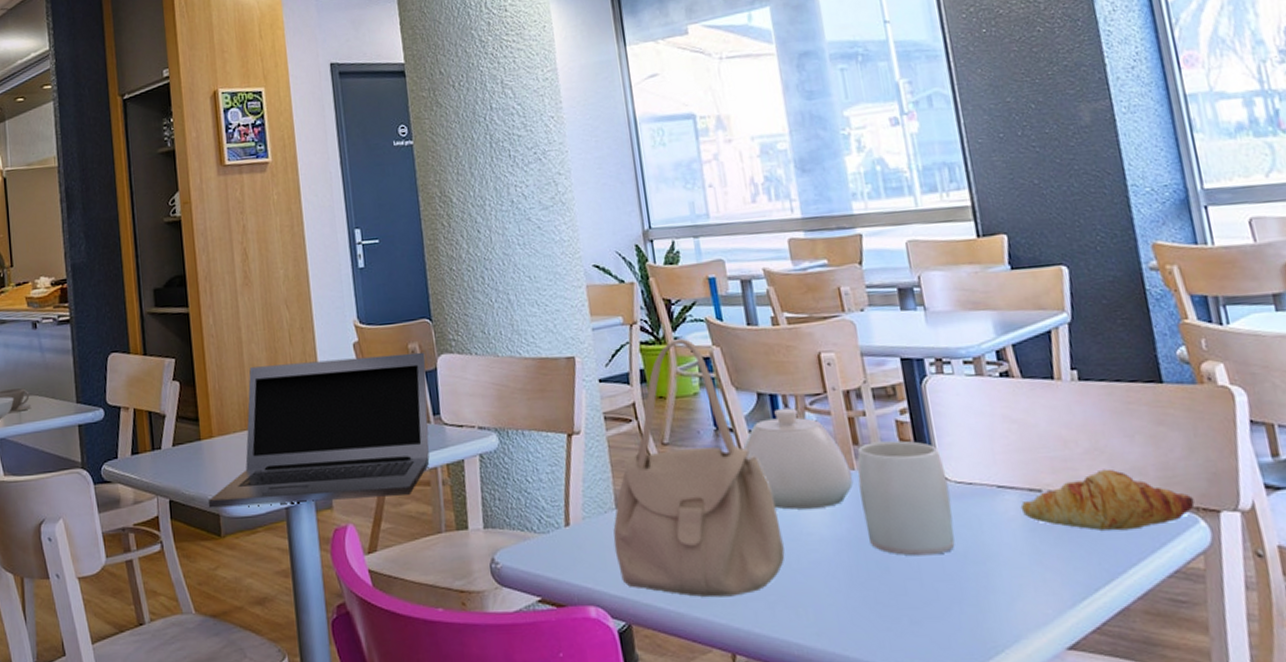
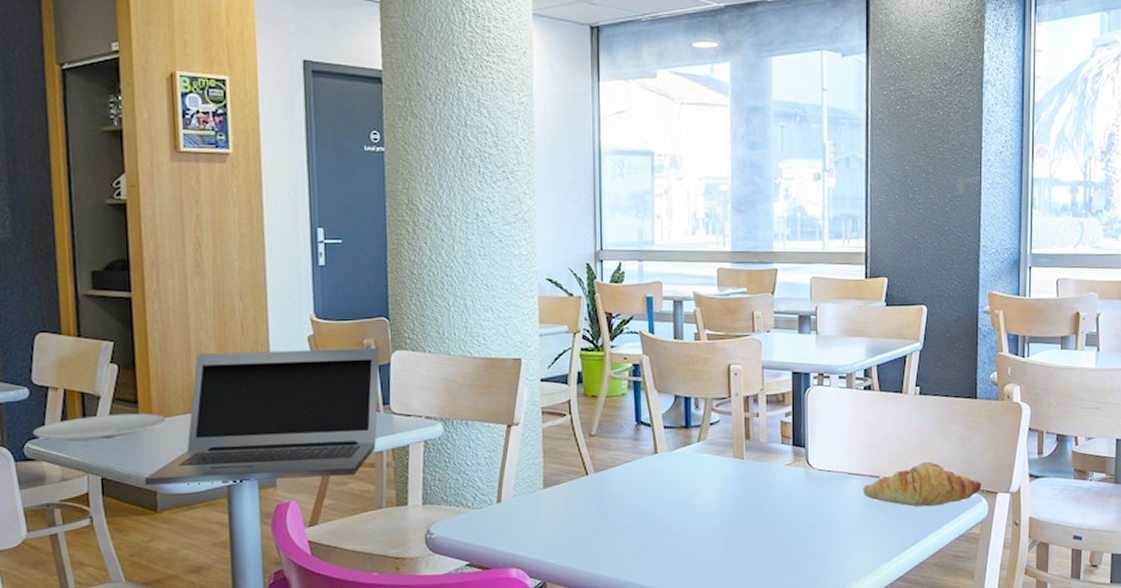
plate: none [108,431,225,463] -> present [32,413,166,442]
handbag: present [613,338,785,598] -> none [538,346,680,560]
sugar bowl: present [742,407,854,510] -> none [657,408,742,490]
mug: present [857,440,955,556] -> none [745,437,813,526]

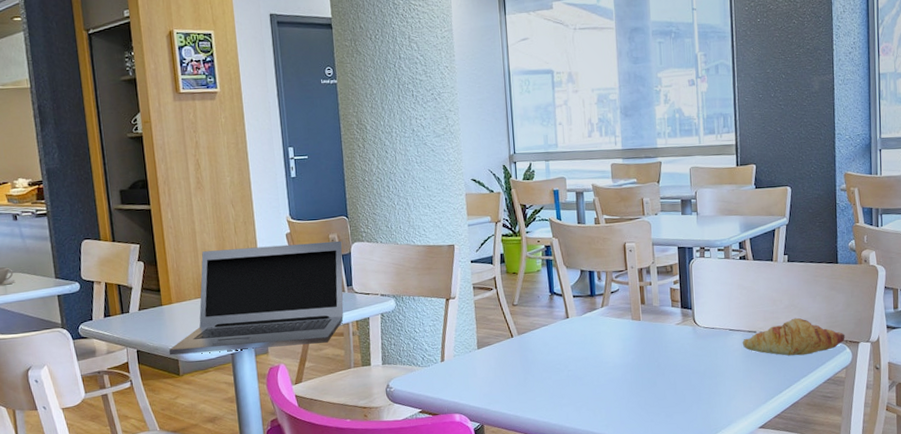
plate: present [32,413,166,442] -> none [84,299,183,323]

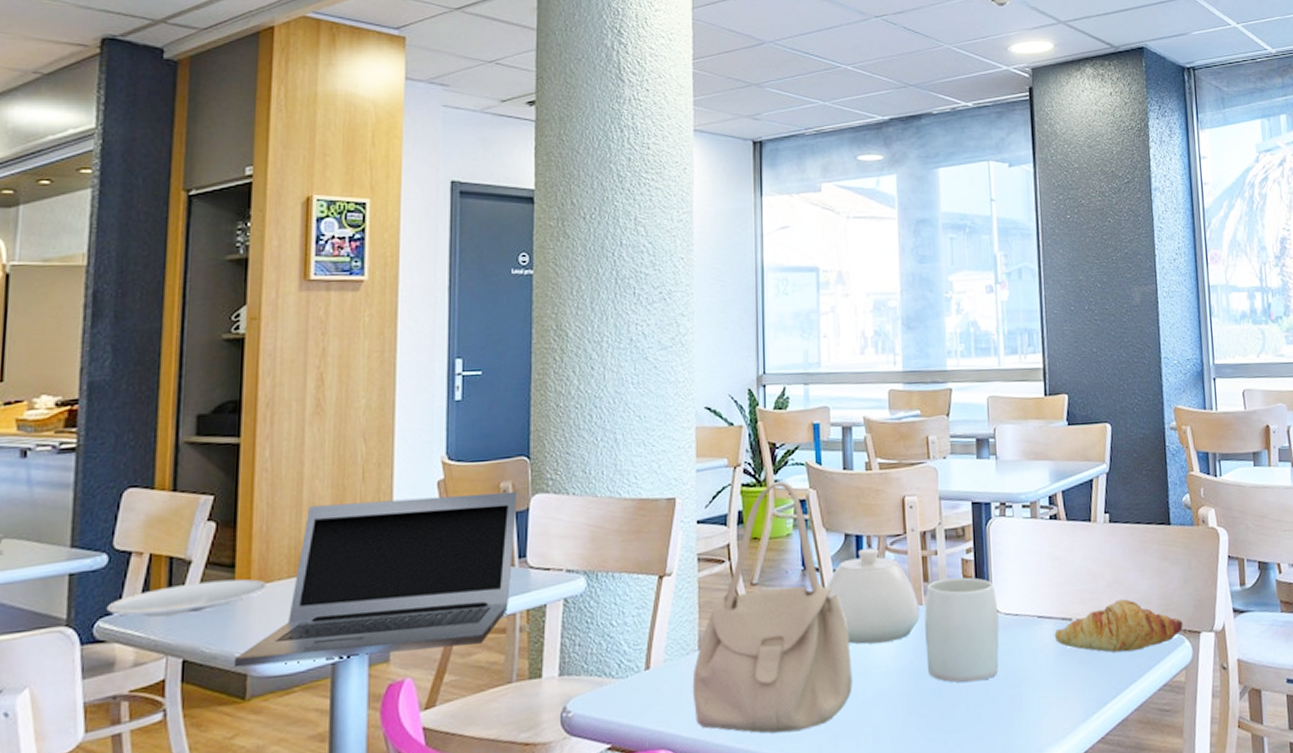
plate: none [84,299,183,323] -> present [106,578,267,617]
handbag: none [474,232,590,405] -> present [692,480,853,734]
sugar bowl: none [567,280,639,347] -> present [825,548,920,644]
mug: none [642,301,700,375] -> present [924,577,1000,683]

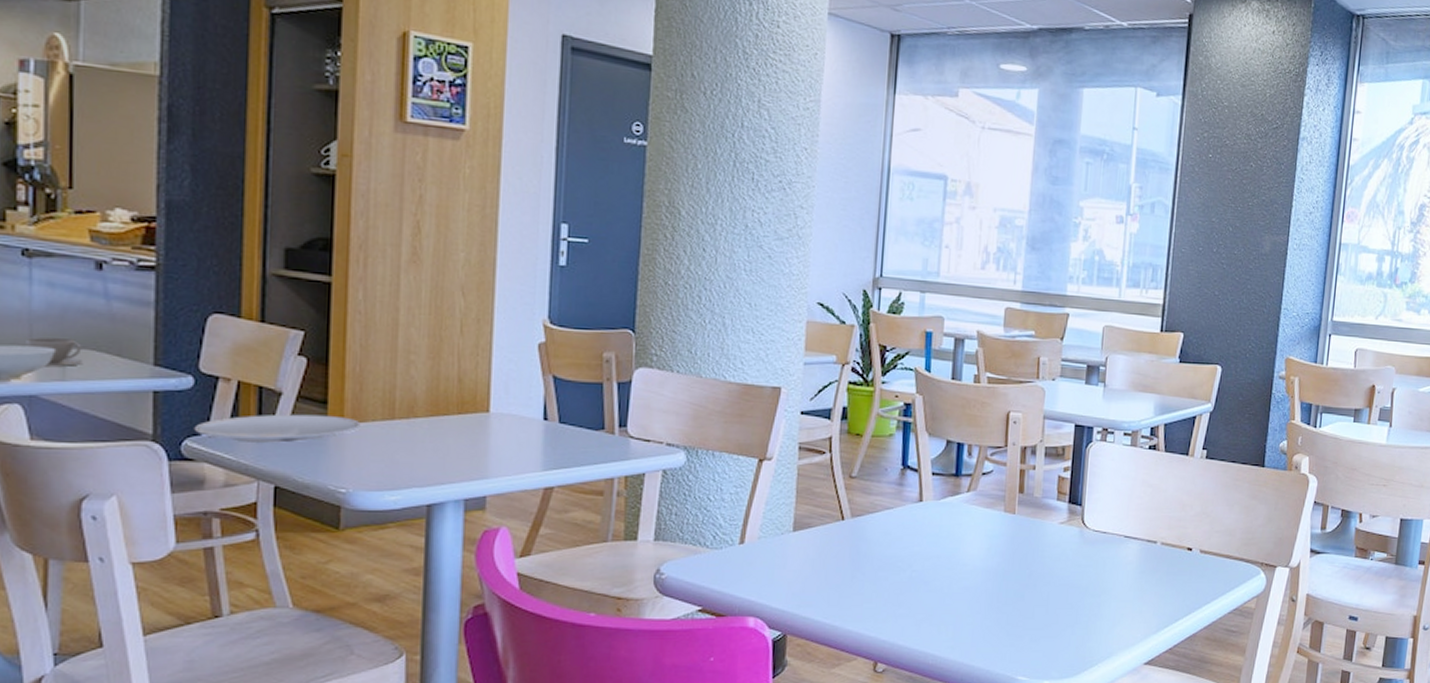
laptop: present [235,491,518,668] -> none [328,353,621,503]
handbag: present [692,480,853,734] -> none [784,382,941,614]
sugar bowl: present [825,548,920,644] -> none [923,456,1013,543]
mug: present [924,577,1000,683] -> none [1013,492,1088,588]
croissant: present [1054,599,1183,653] -> none [1138,529,1261,577]

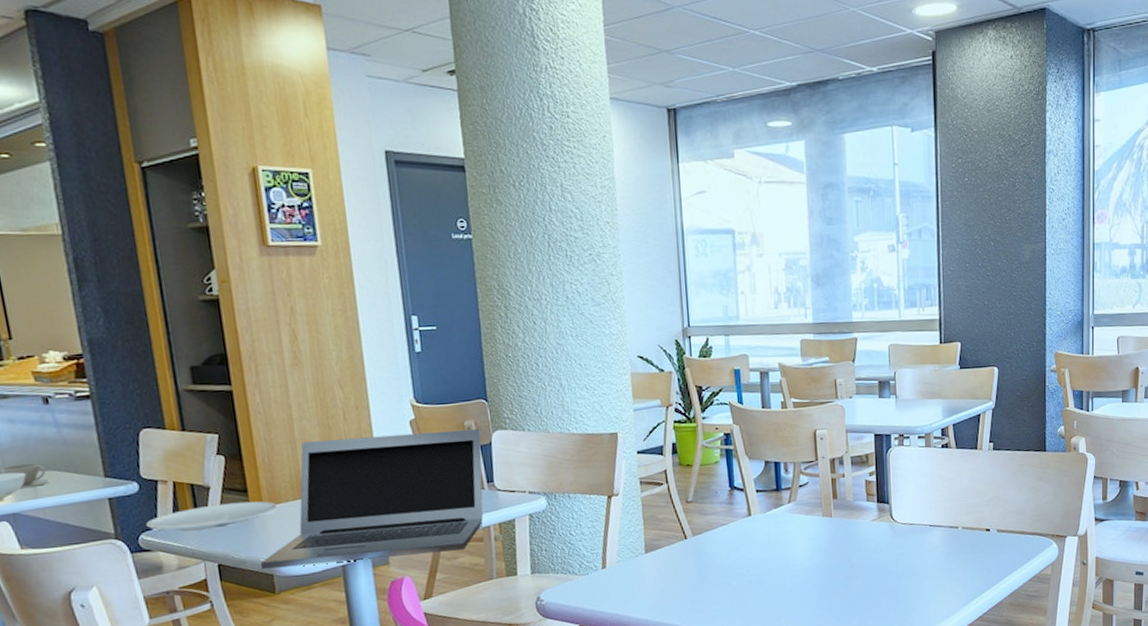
laptop: none [328,353,621,503] -> present [261,428,483,570]

